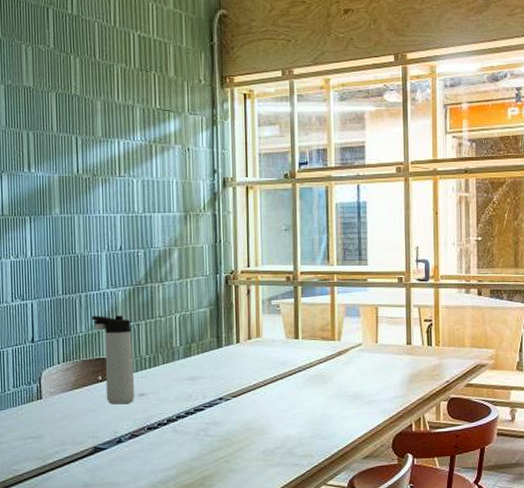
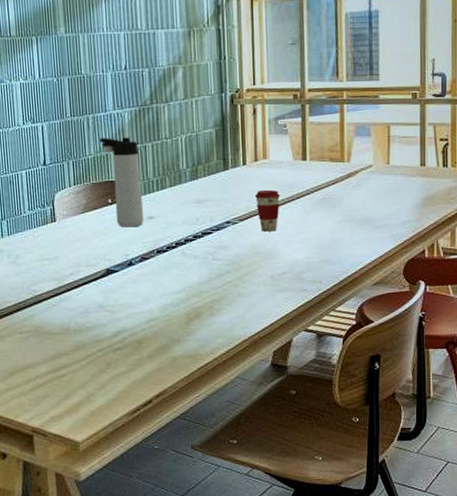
coffee cup: none [248,367,273,408] -> present [255,189,280,232]

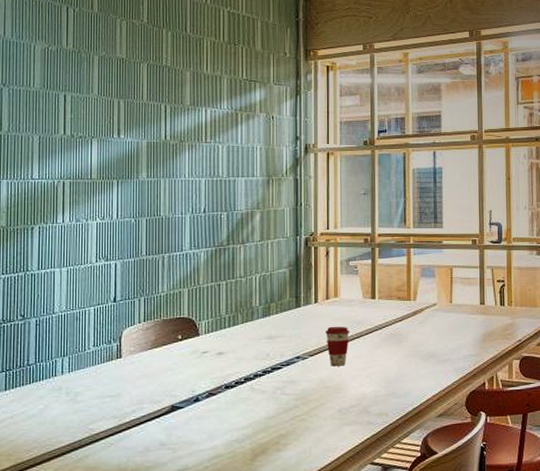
thermos bottle: present [99,137,144,228] -> none [173,275,214,363]

